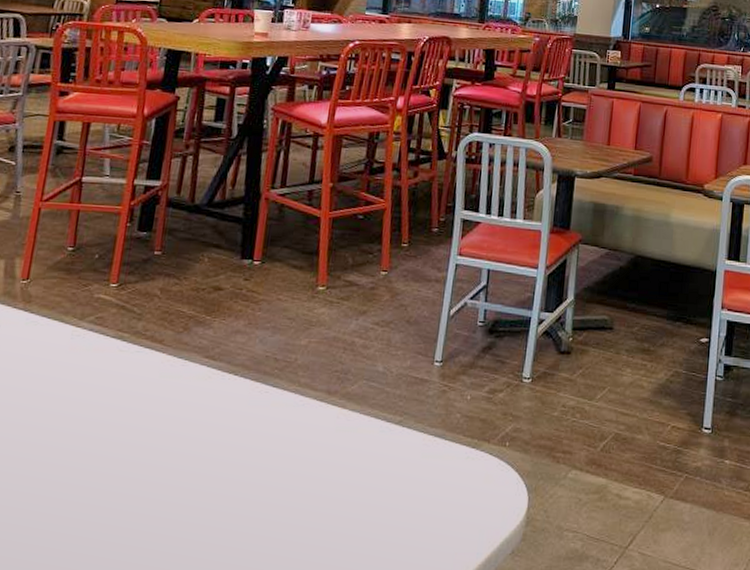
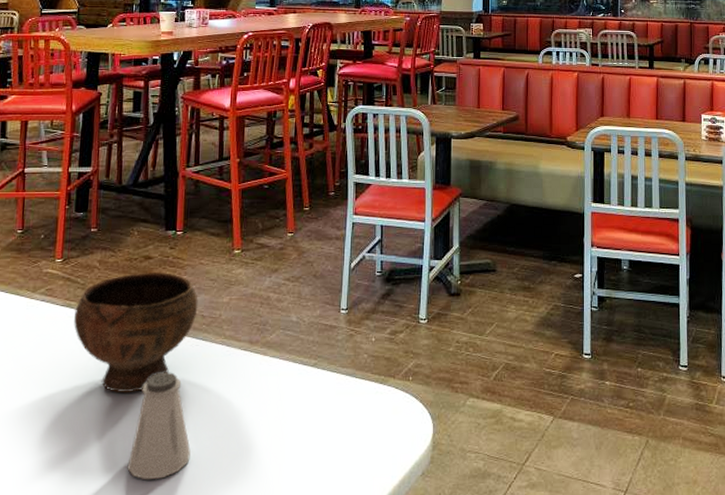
bowl: none [124,305,272,442] -> present [74,271,198,393]
saltshaker: none [173,420,249,543] -> present [127,372,191,480]

